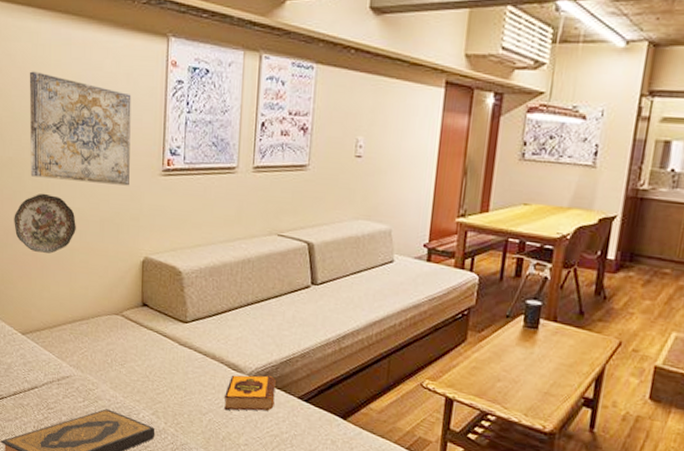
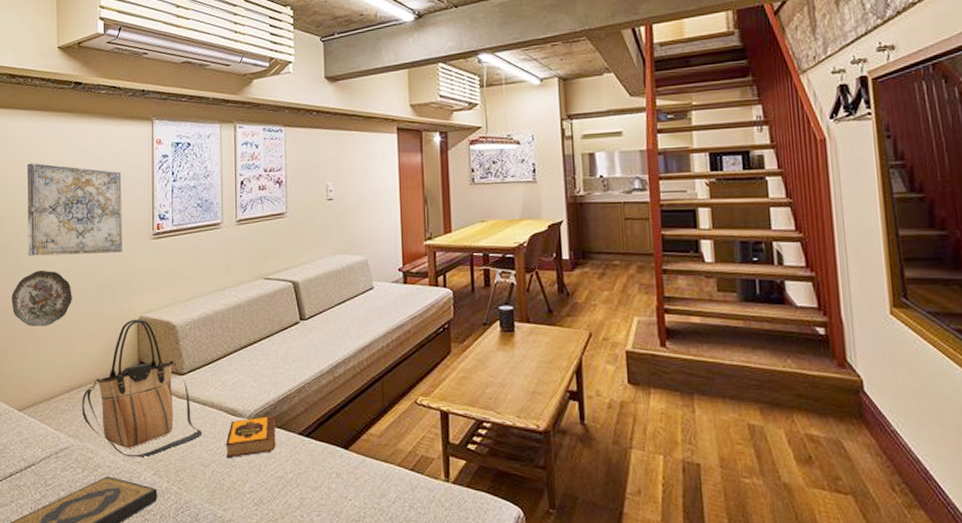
tote bag: none [84,258,202,397] -> present [82,319,203,458]

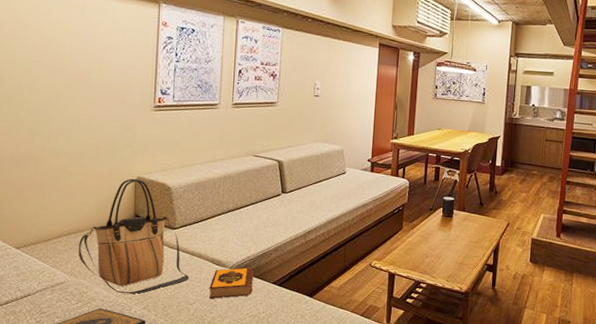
decorative plate: present [11,270,72,326] -> none [11,126,73,177]
wall art: present [27,163,122,256] -> none [29,25,127,119]

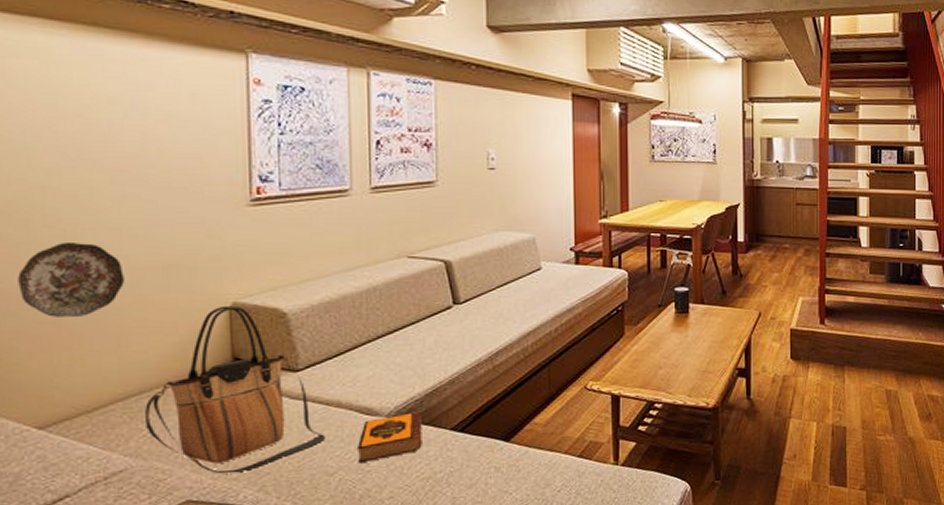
decorative plate: none [11,126,73,177] -> present [18,241,124,317]

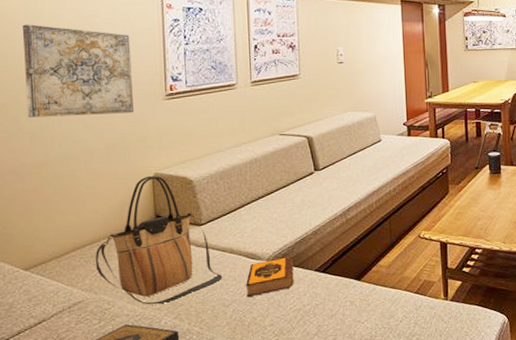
decorative plate: present [18,241,124,317] -> none [10,131,81,187]
wall art: none [36,93,204,223] -> present [22,24,134,118]

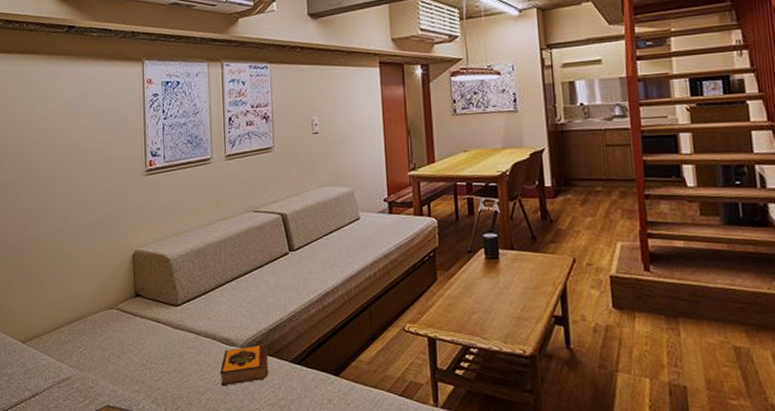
wall art: present [22,24,134,118] -> none [24,104,117,194]
tote bag: present [96,175,223,305] -> none [82,253,198,387]

